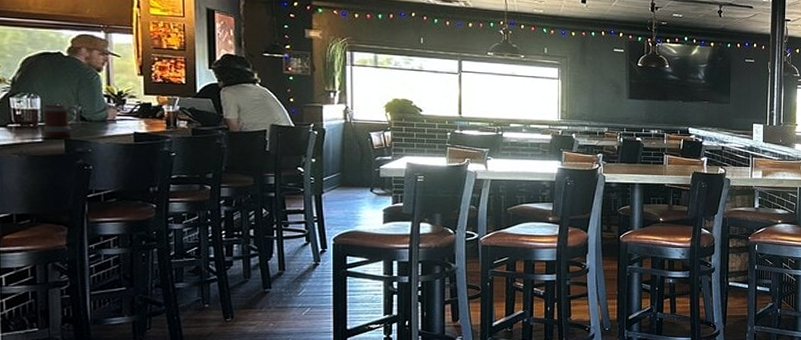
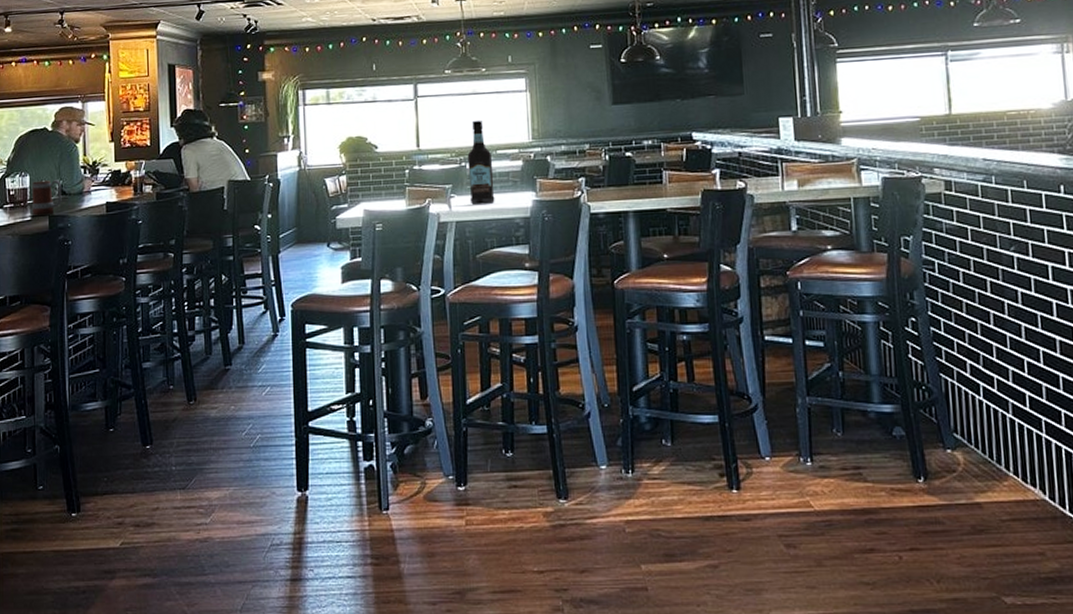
root beer: none [504,98,526,169] -> present [467,121,495,206]

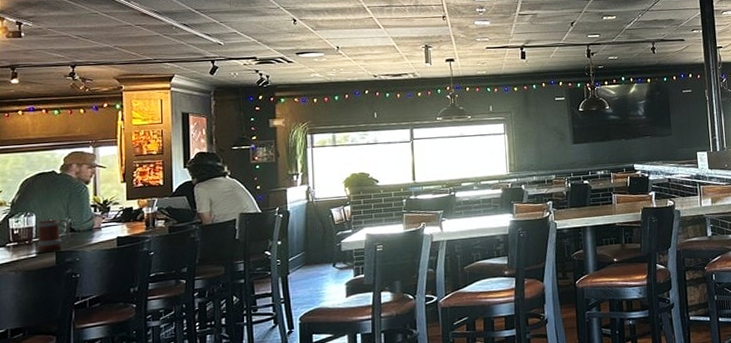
root beer: present [467,121,495,206] -> none [456,158,480,227]

